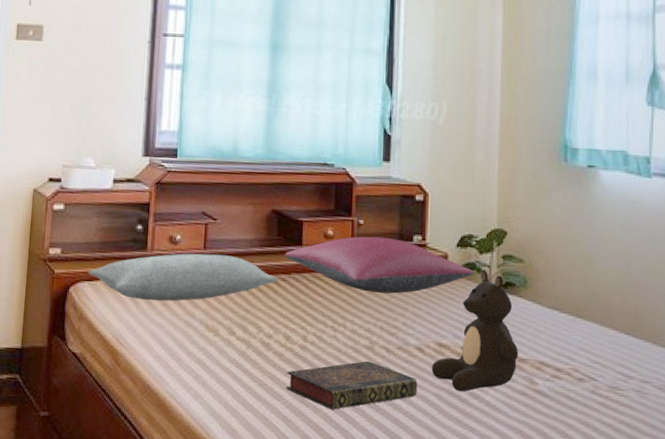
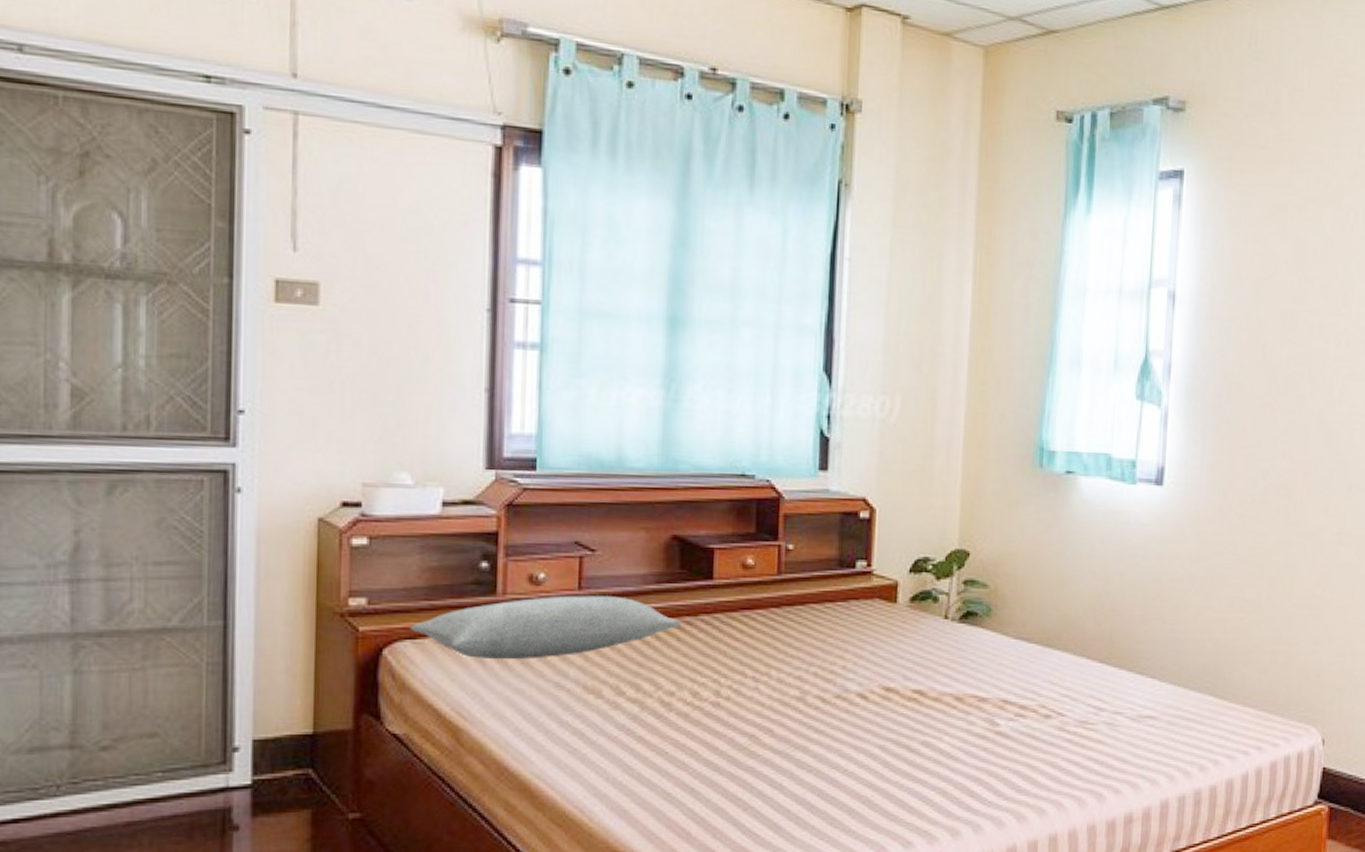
pillow: present [284,236,474,294] -> none [689,564,929,632]
book: present [285,361,418,410] -> none [692,714,859,775]
teddy bear: present [431,269,519,392] -> none [876,598,979,741]

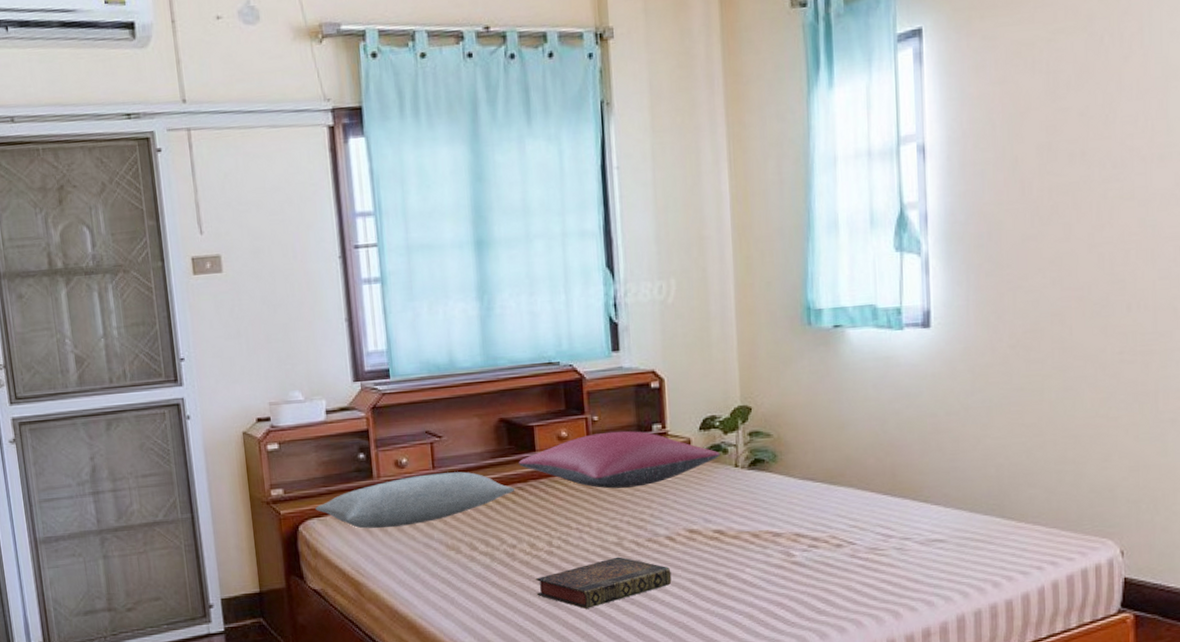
pillow: none [689,564,929,632] -> present [518,430,720,489]
book: none [692,714,859,775] -> present [536,556,672,609]

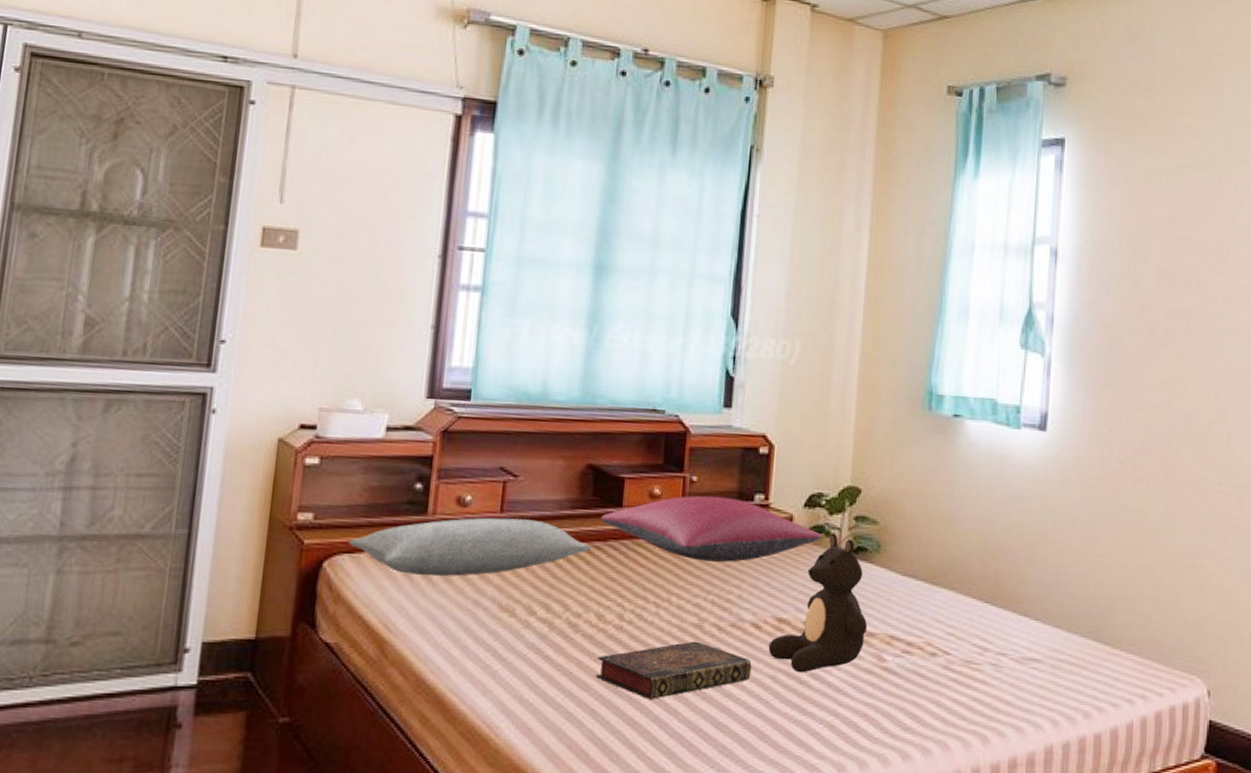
teddy bear: none [684,449,774,574] -> present [768,533,868,673]

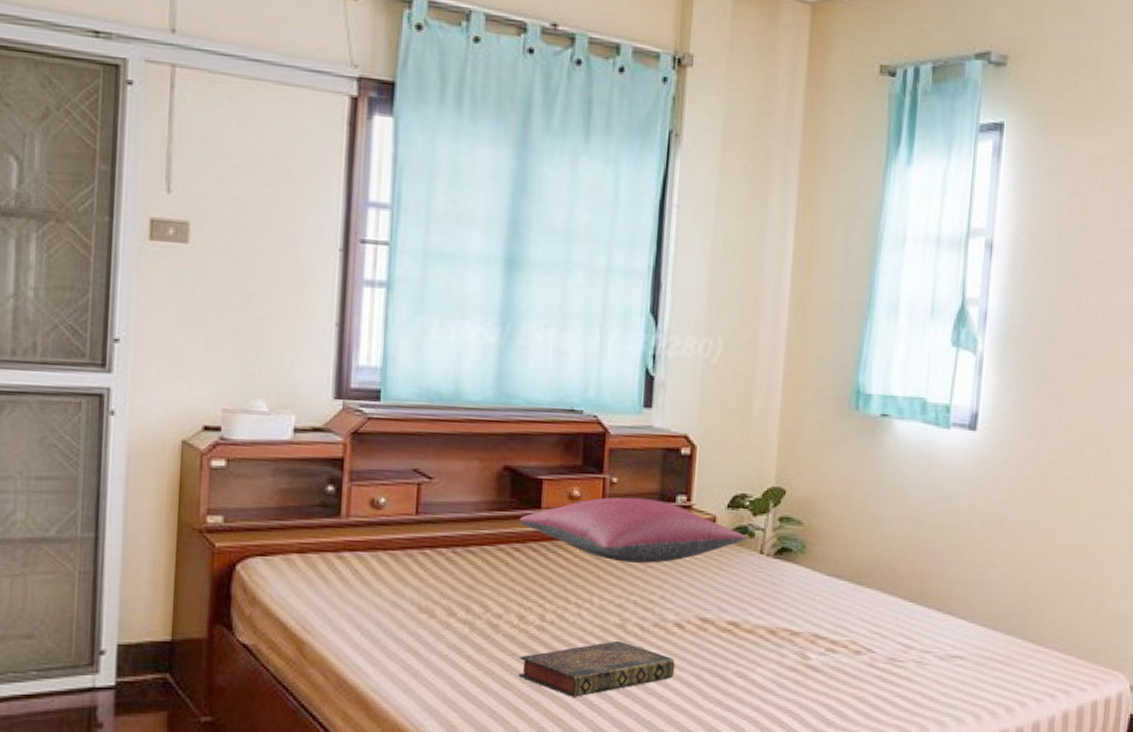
pillow: present [349,517,591,576] -> none [261,520,510,578]
teddy bear: present [768,533,868,673] -> none [691,534,792,671]

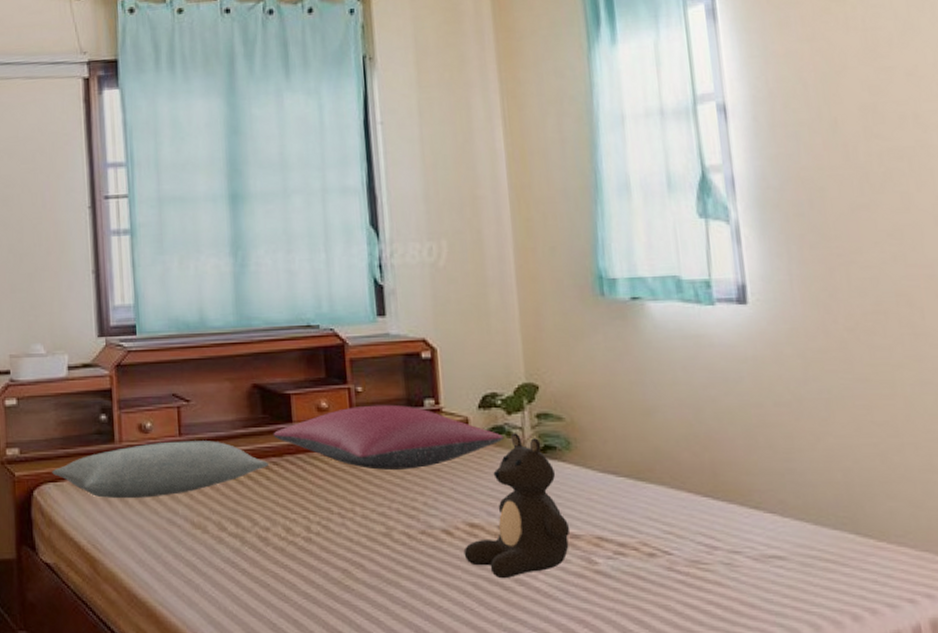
pillow: none [261,520,510,578] -> present [52,441,268,498]
book: present [517,640,675,697] -> none [292,550,450,609]
teddy bear: none [691,534,792,671] -> present [464,433,571,579]

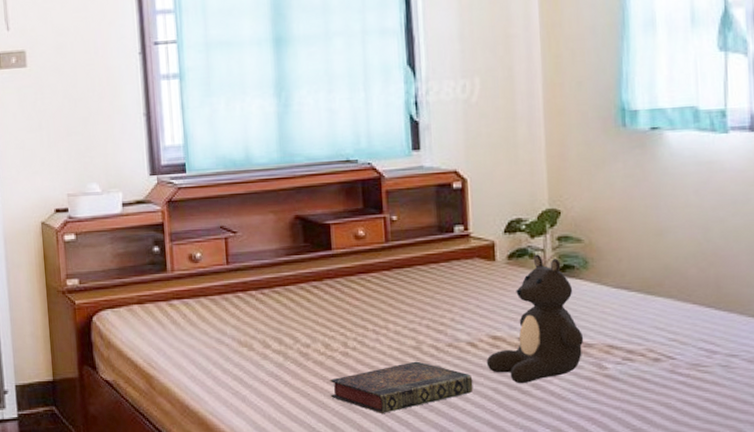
pillow: present [52,441,268,498] -> none [109,268,309,322]
pillow: present [273,404,503,470] -> none [314,231,526,291]
book: none [292,550,450,609] -> present [330,361,473,413]

